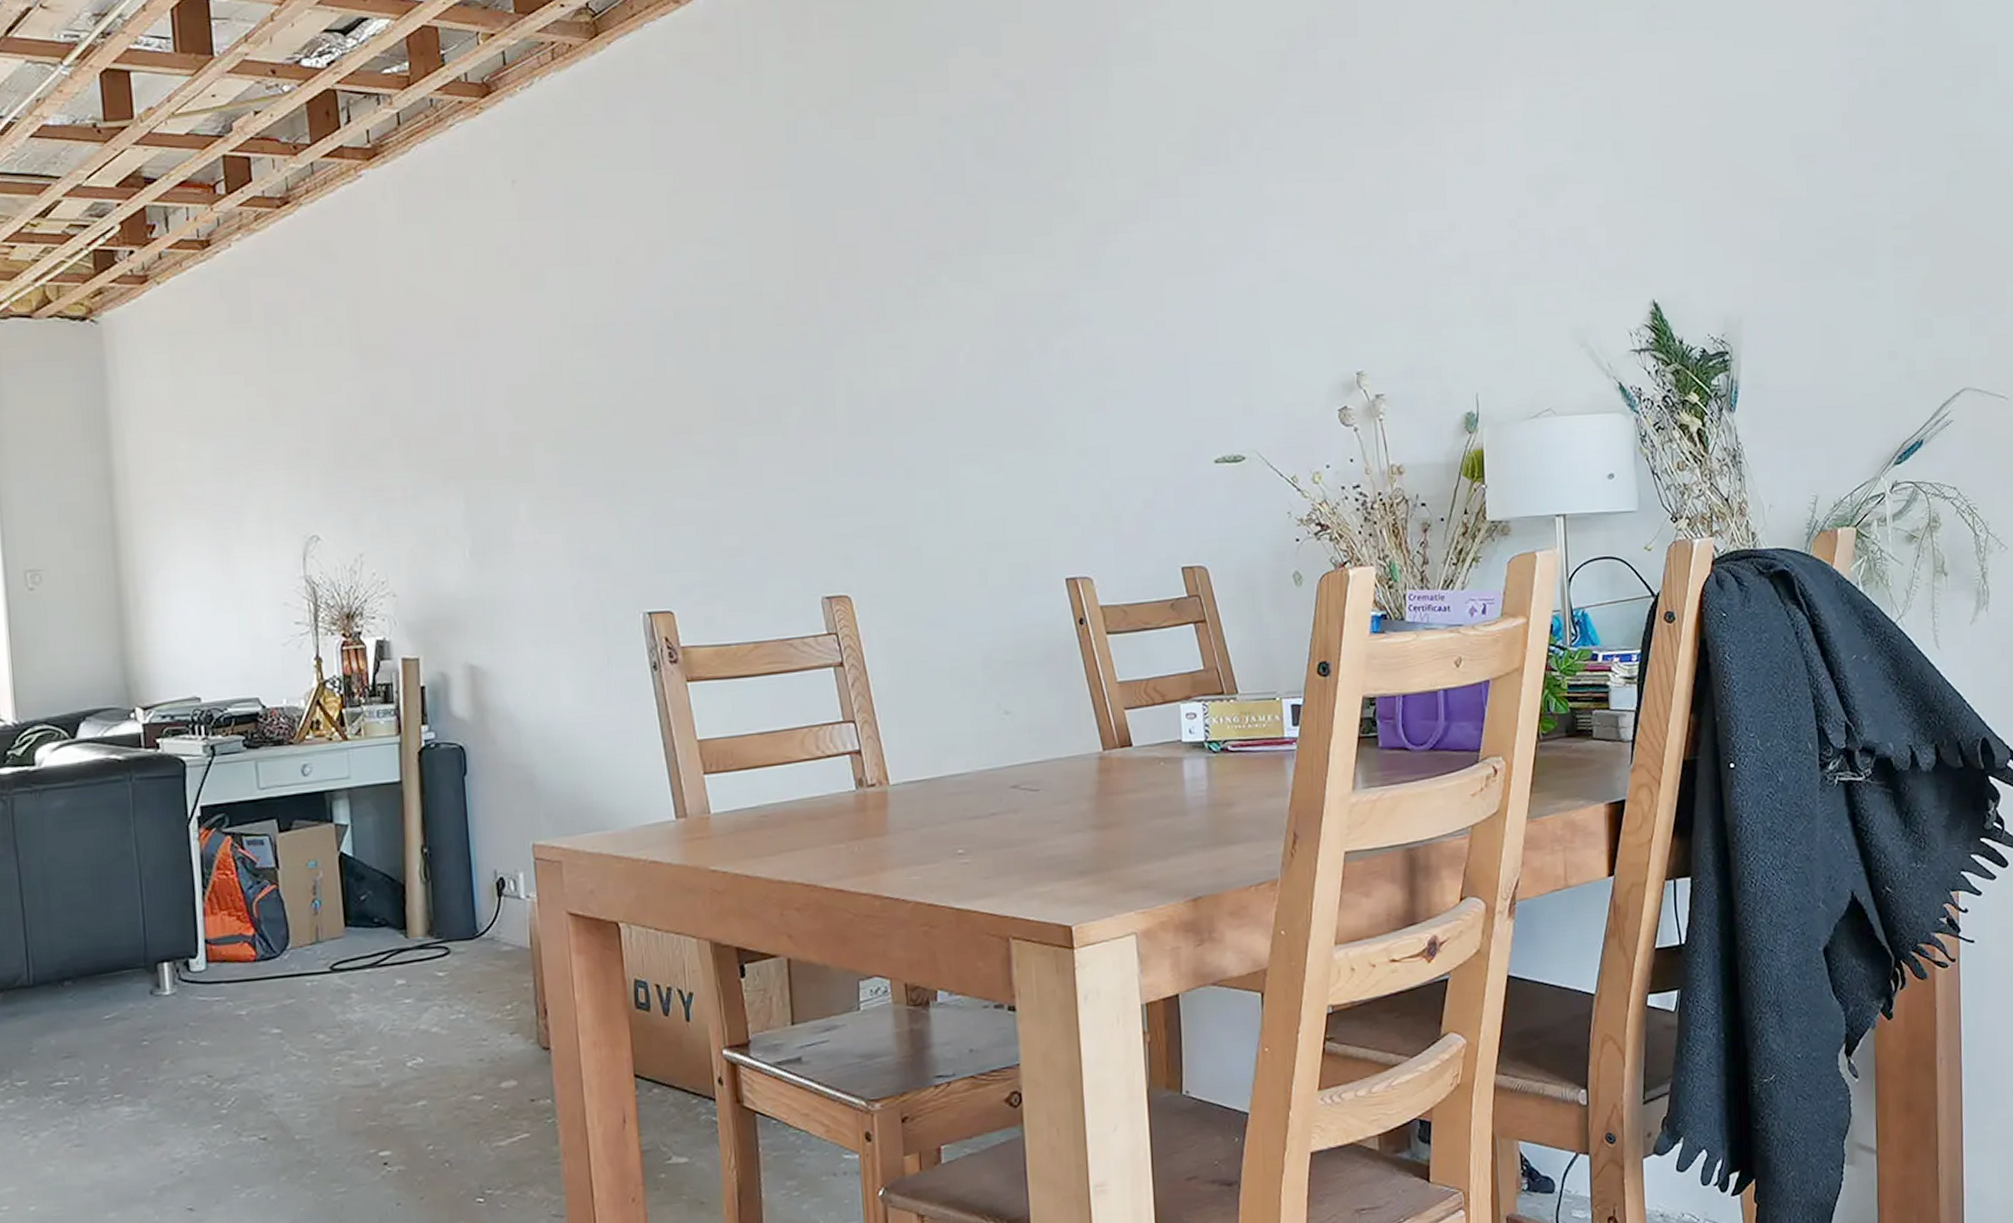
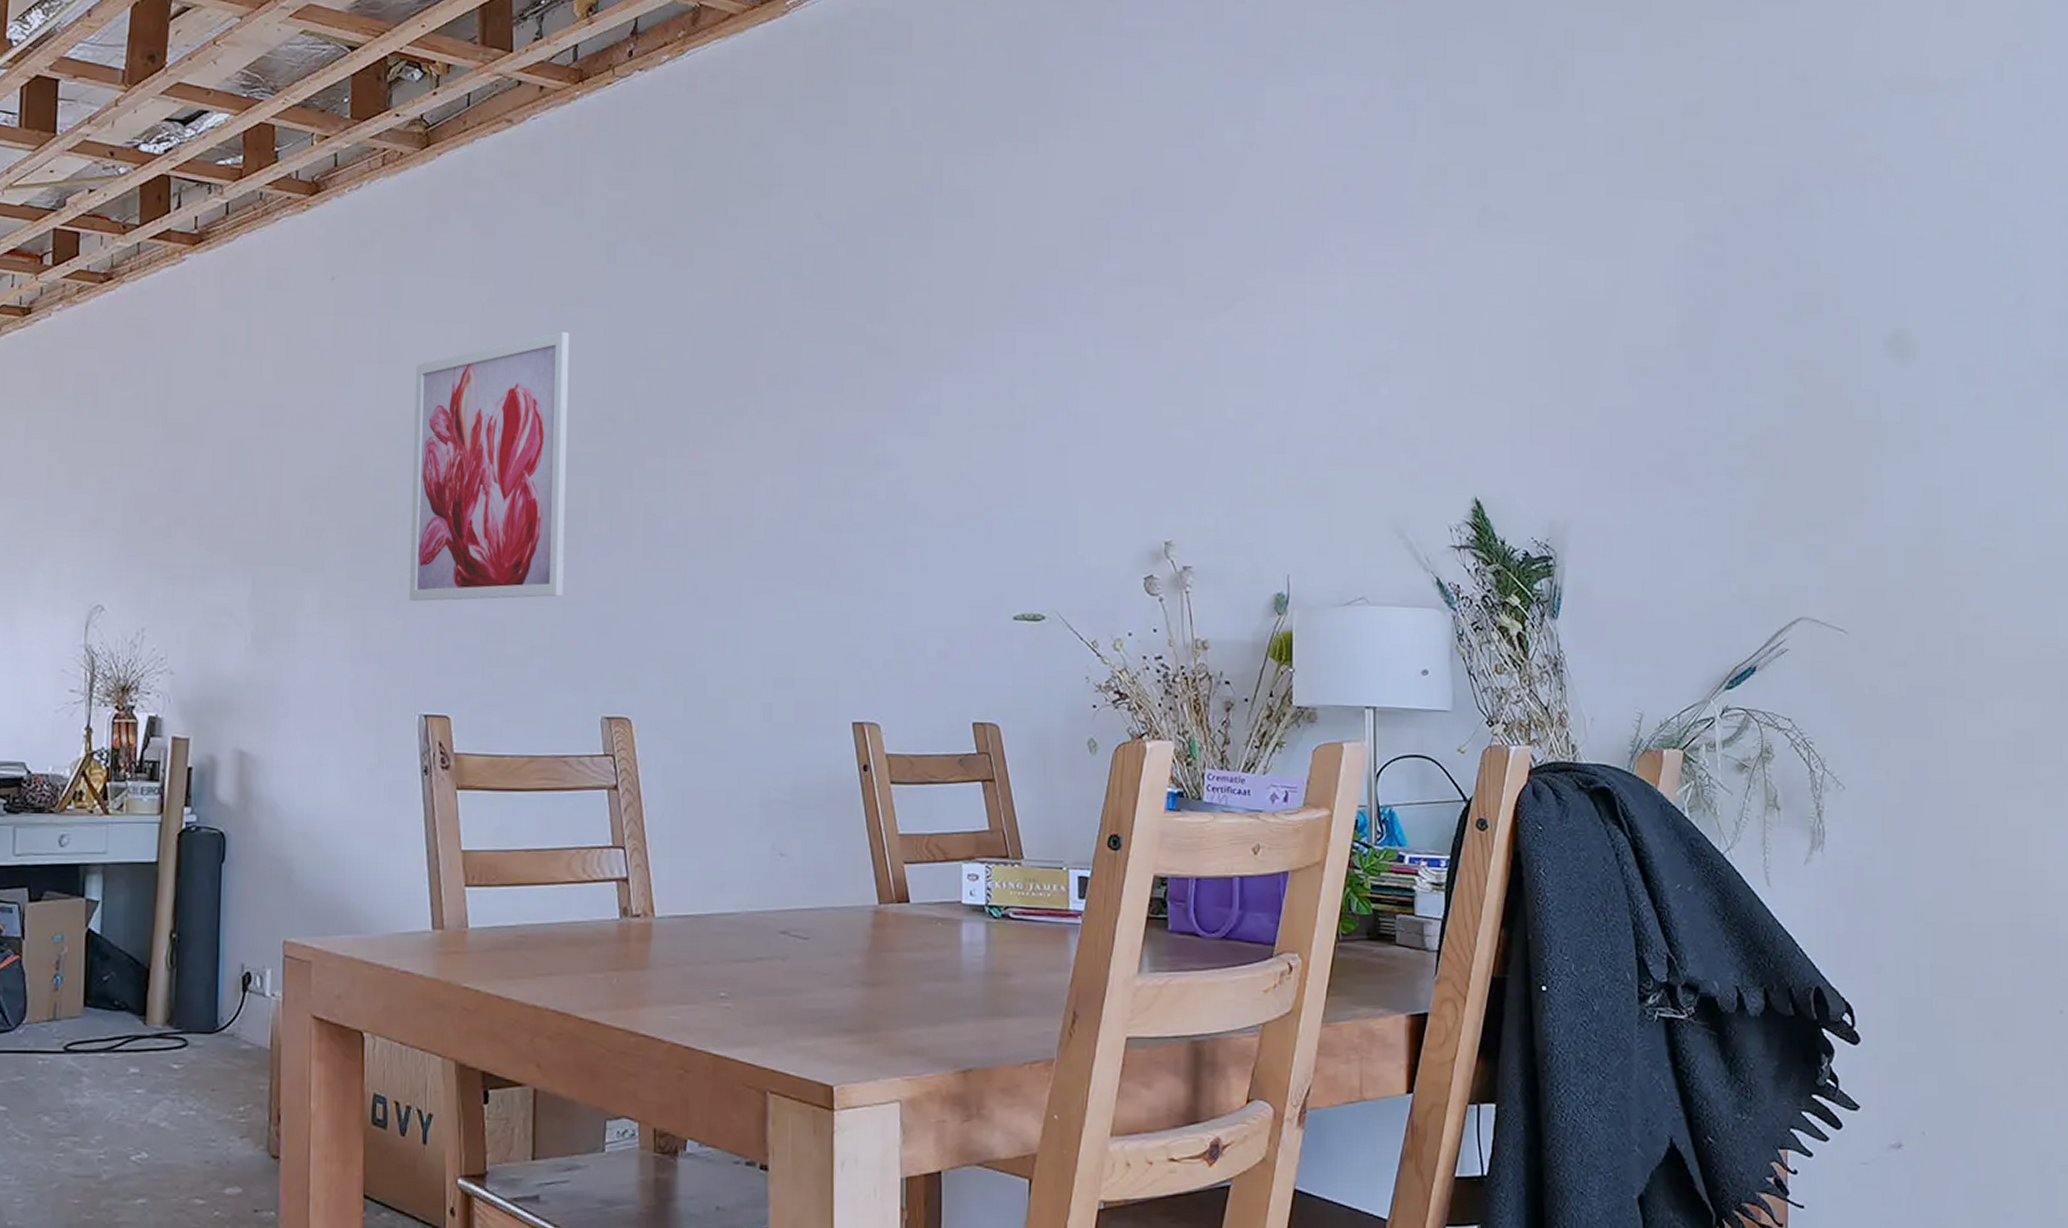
wall art: none [606,216,774,501] -> present [408,332,570,601]

